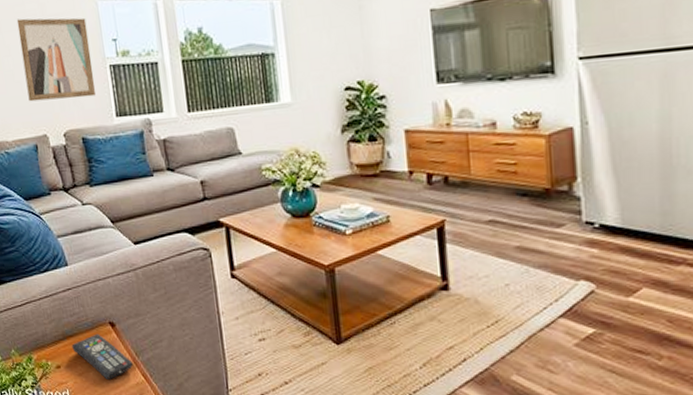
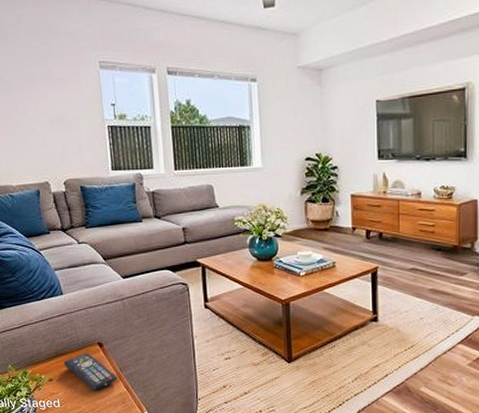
wall art: present [16,17,95,102] -> none [24,79,94,153]

